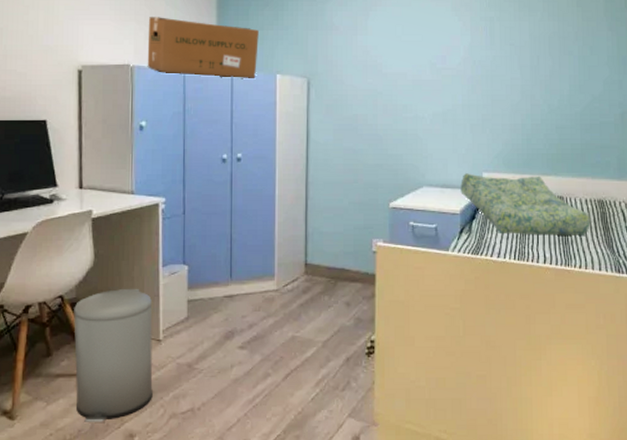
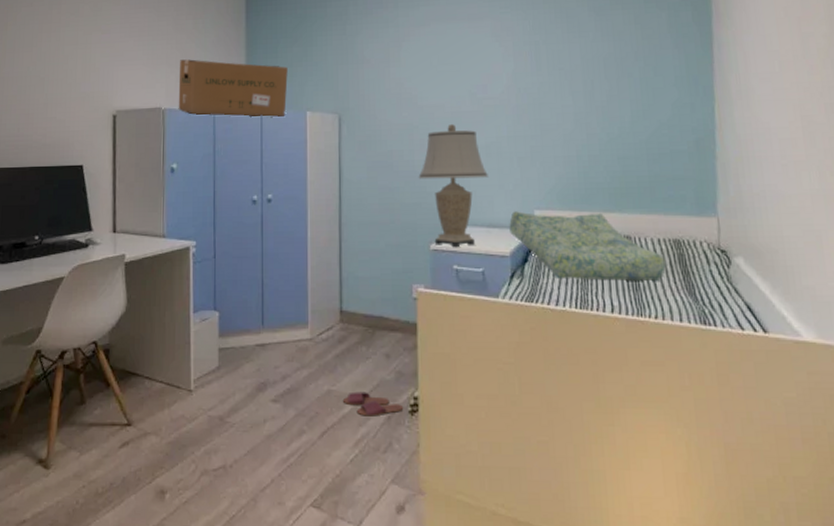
pedal bin: present [74,288,153,424] -> none [107,334,184,477]
slippers: none [305,337,361,359] -> present [342,391,404,417]
table lamp: none [380,92,444,206] -> present [418,124,488,248]

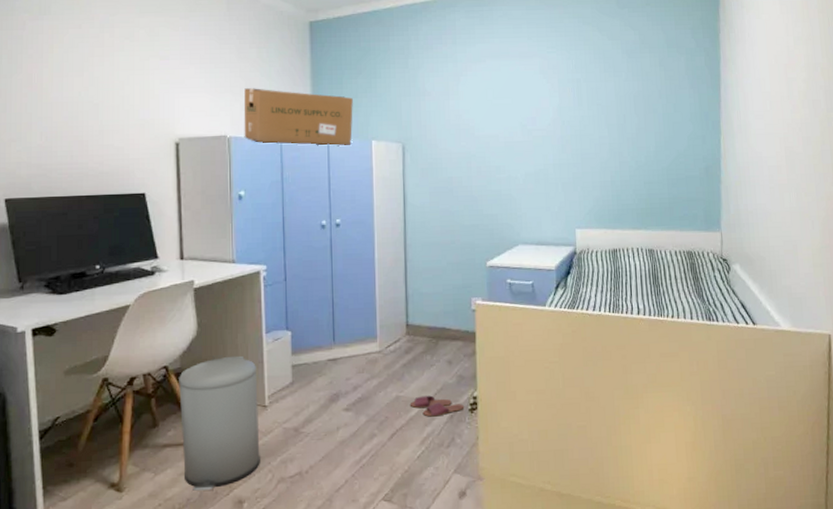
pedal bin: none [107,334,184,477] -> present [179,355,260,492]
table lamp: present [418,124,488,248] -> none [475,153,537,264]
seat cushion: present [509,211,666,281] -> none [555,230,681,288]

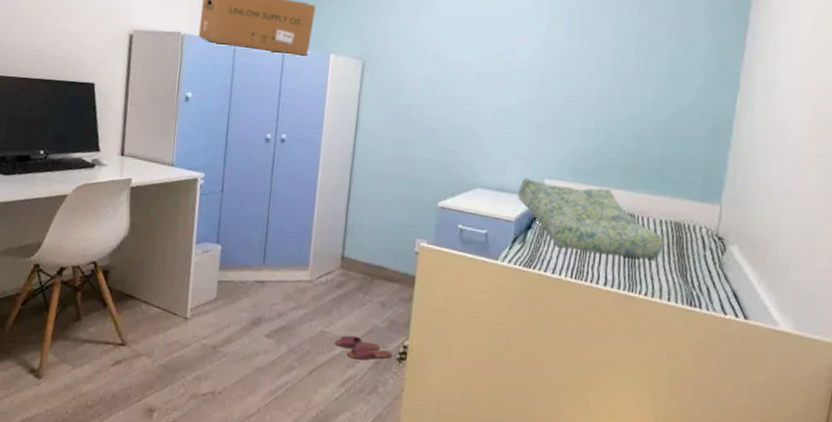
pedal bin: present [179,355,260,492] -> none [100,260,183,394]
seat cushion: none [555,230,681,288] -> present [518,178,664,260]

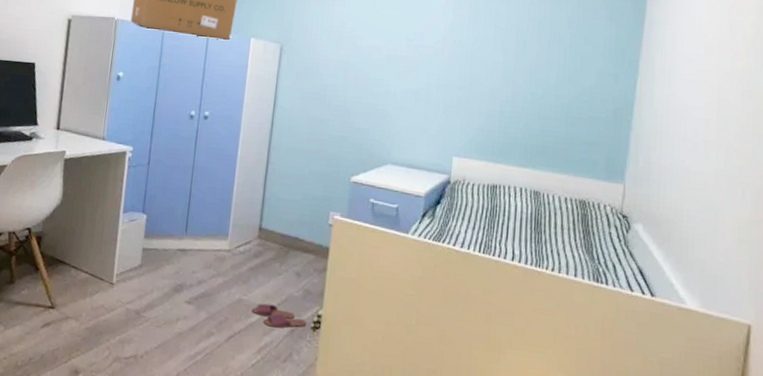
seat cushion: present [518,178,664,260] -> none [427,155,569,236]

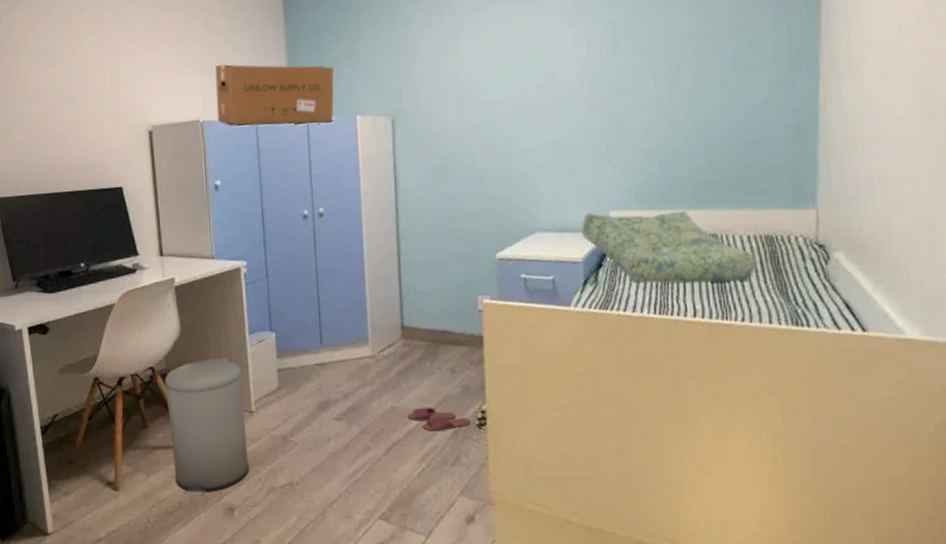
pedal bin: none [30,228,110,355] -> present [165,357,249,496]
seat cushion: none [427,155,569,236] -> present [582,210,755,284]

